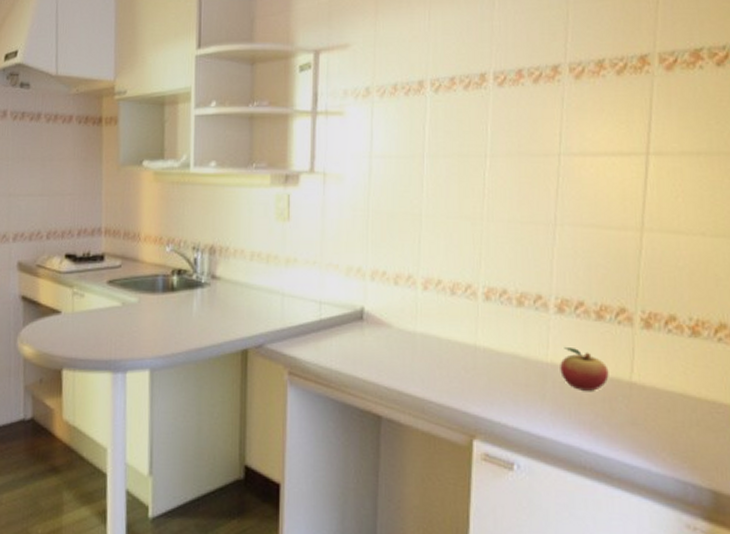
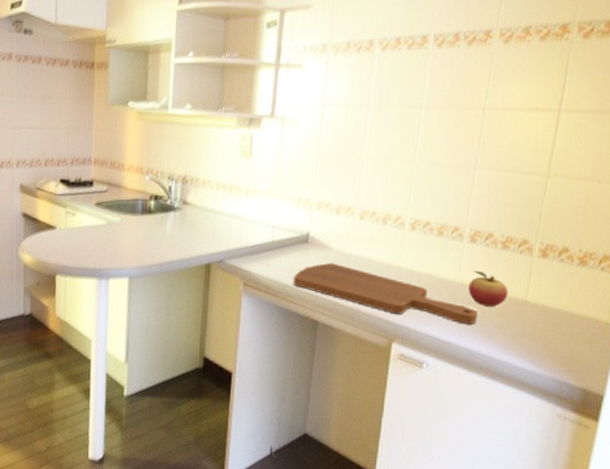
cutting board: none [348,343,575,415] -> present [293,262,478,325]

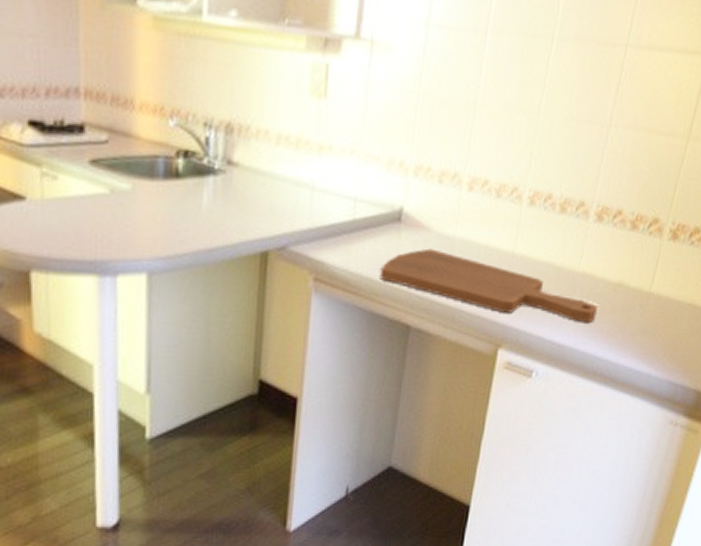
fruit: present [468,271,508,307] -> none [589,257,633,301]

